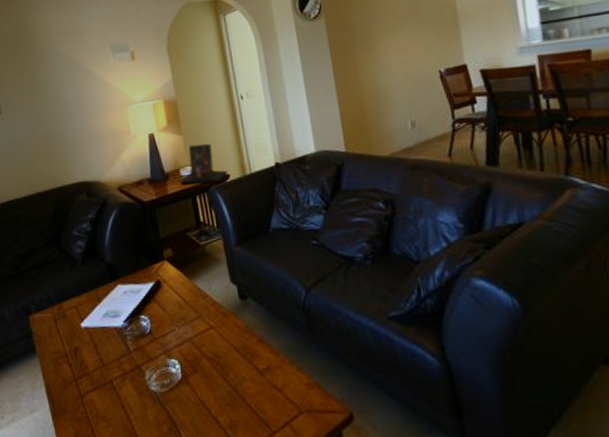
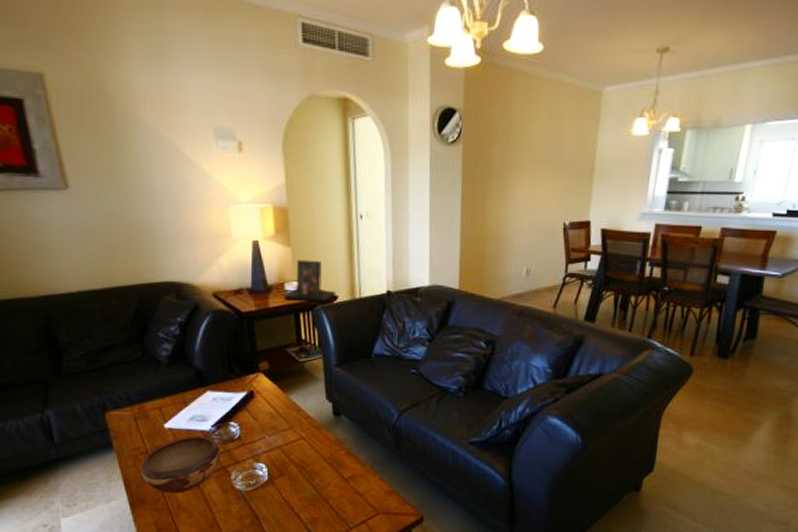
decorative bowl: none [61,333,134,399] -> present [141,436,221,493]

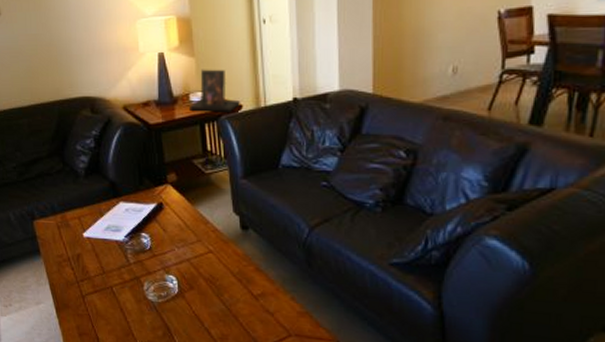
decorative bowl: present [141,436,221,493] -> none [64,245,134,300]

